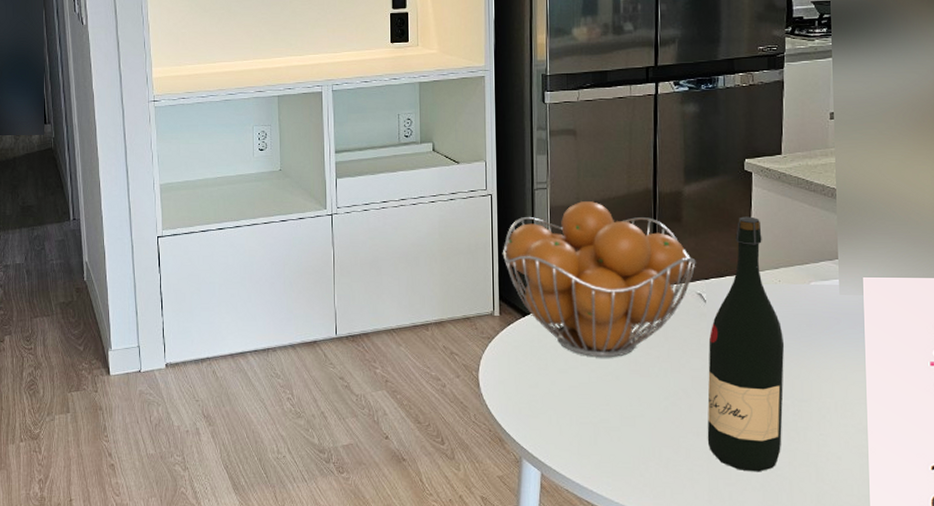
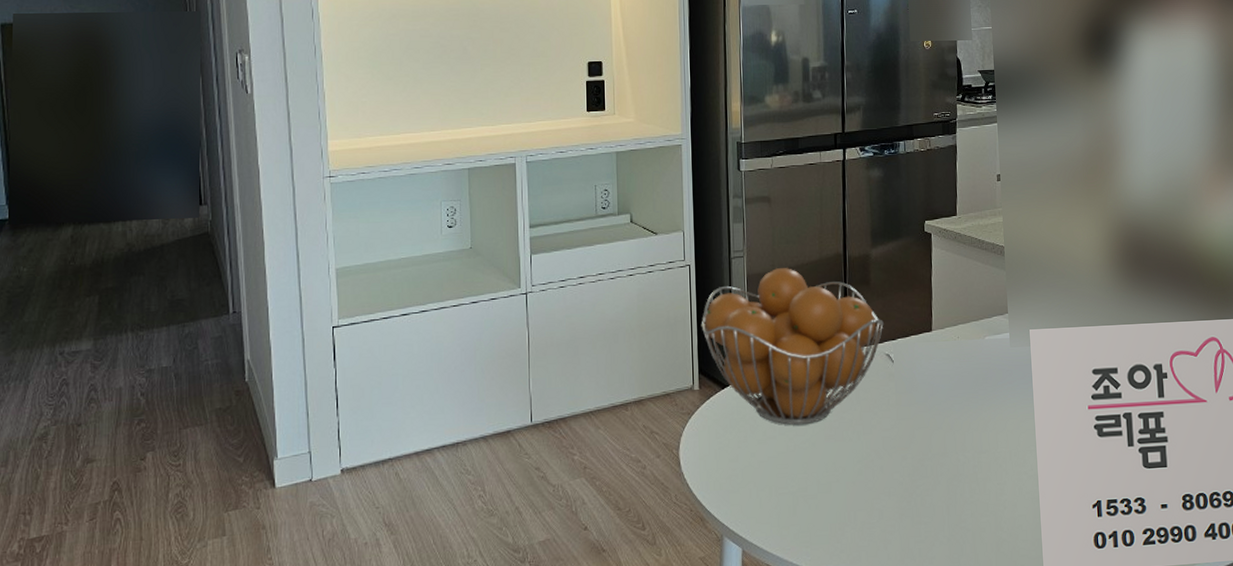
wine bottle: present [707,216,785,472] -> none [897,276,965,527]

